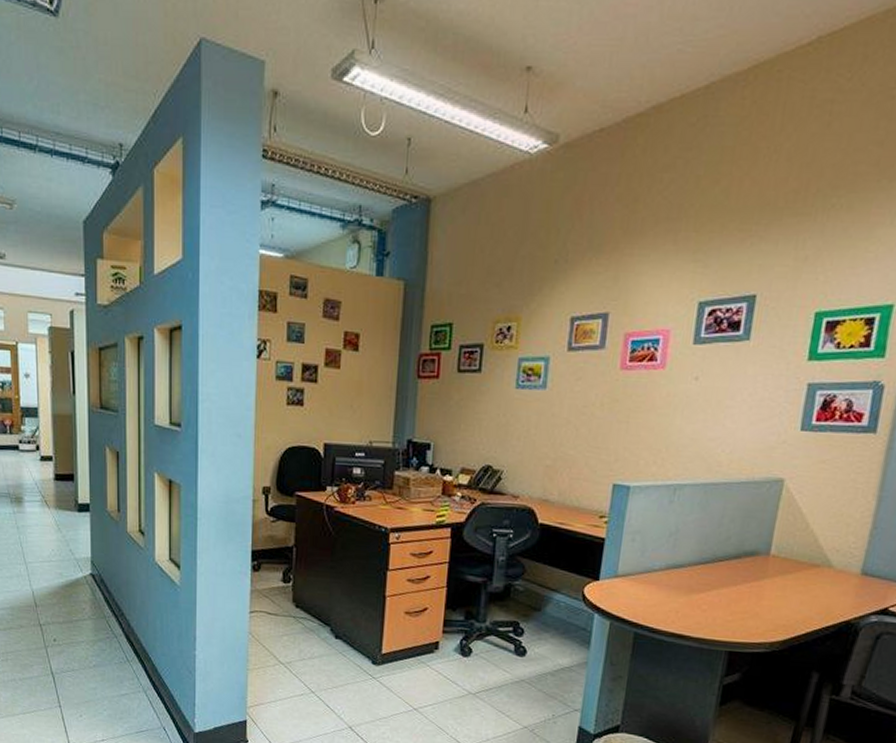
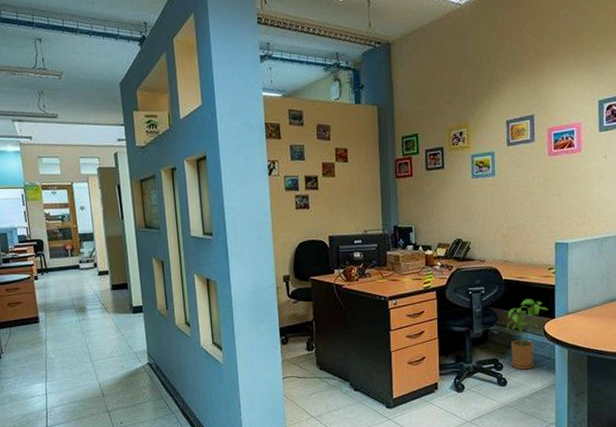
house plant: none [534,551,593,640] -> present [506,299,549,370]

